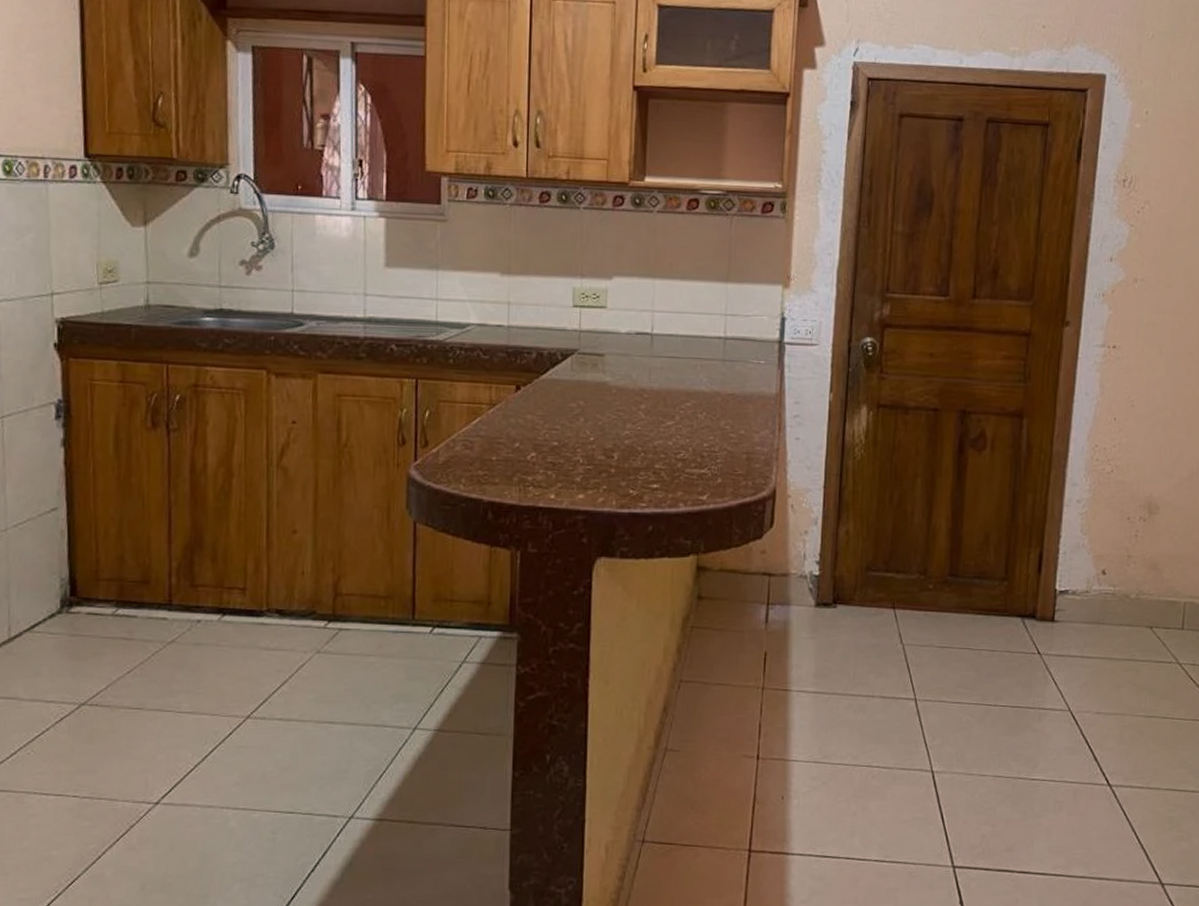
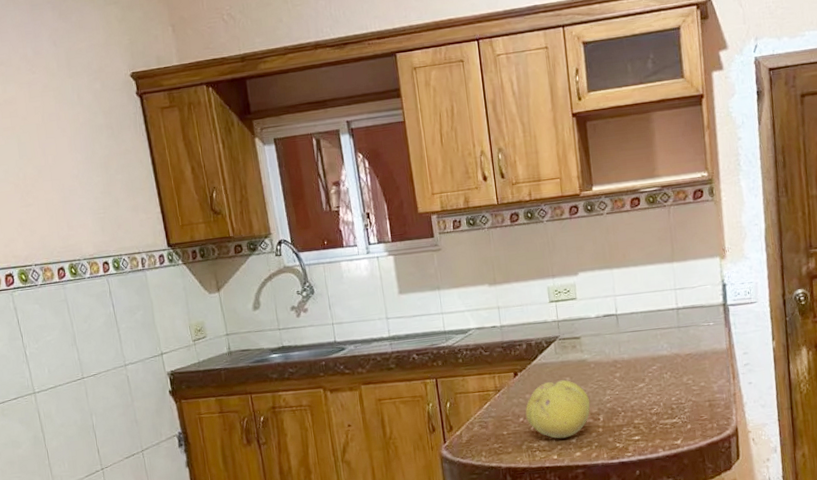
fruit: none [523,402,605,475] -> present [525,379,590,439]

